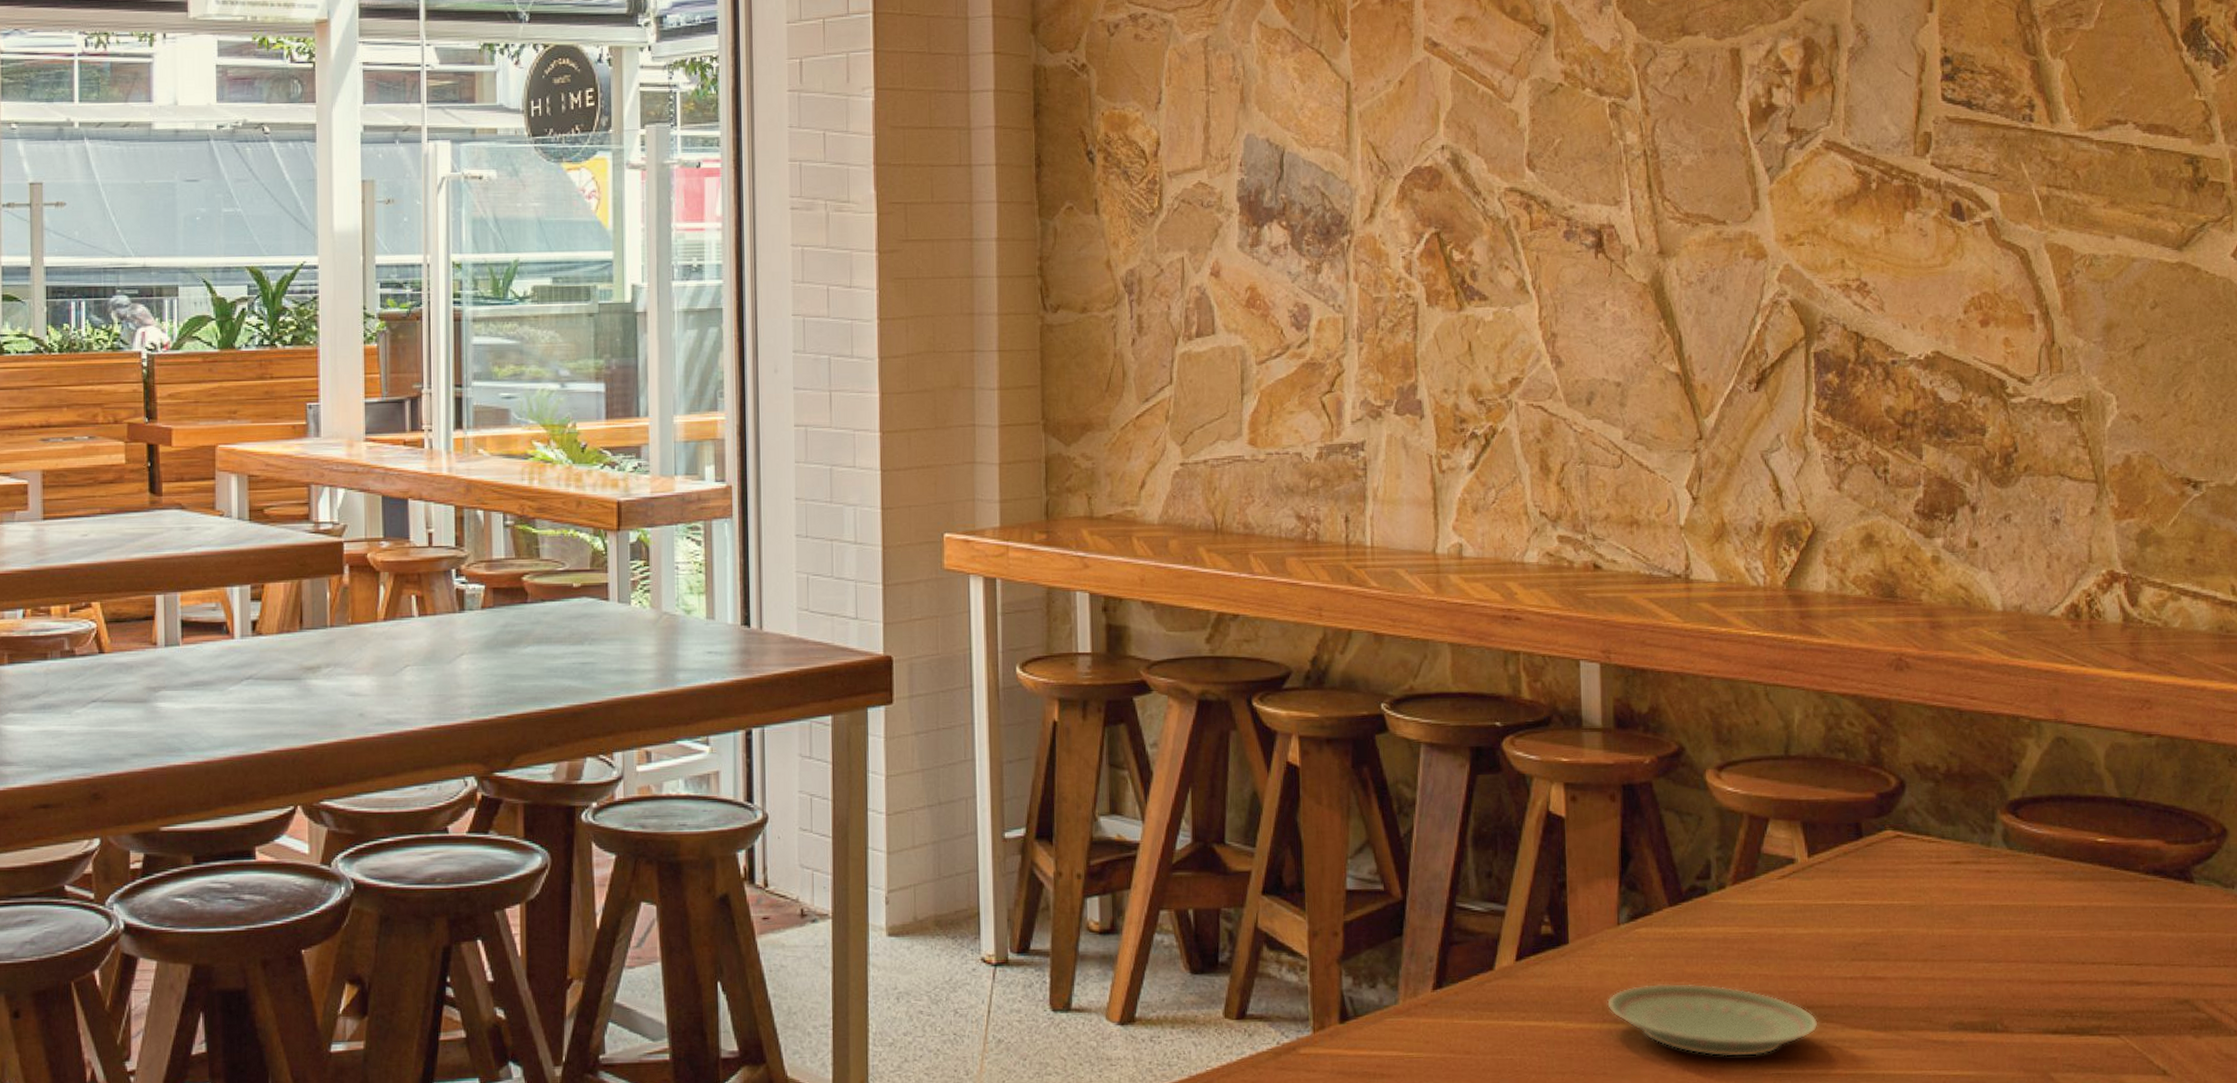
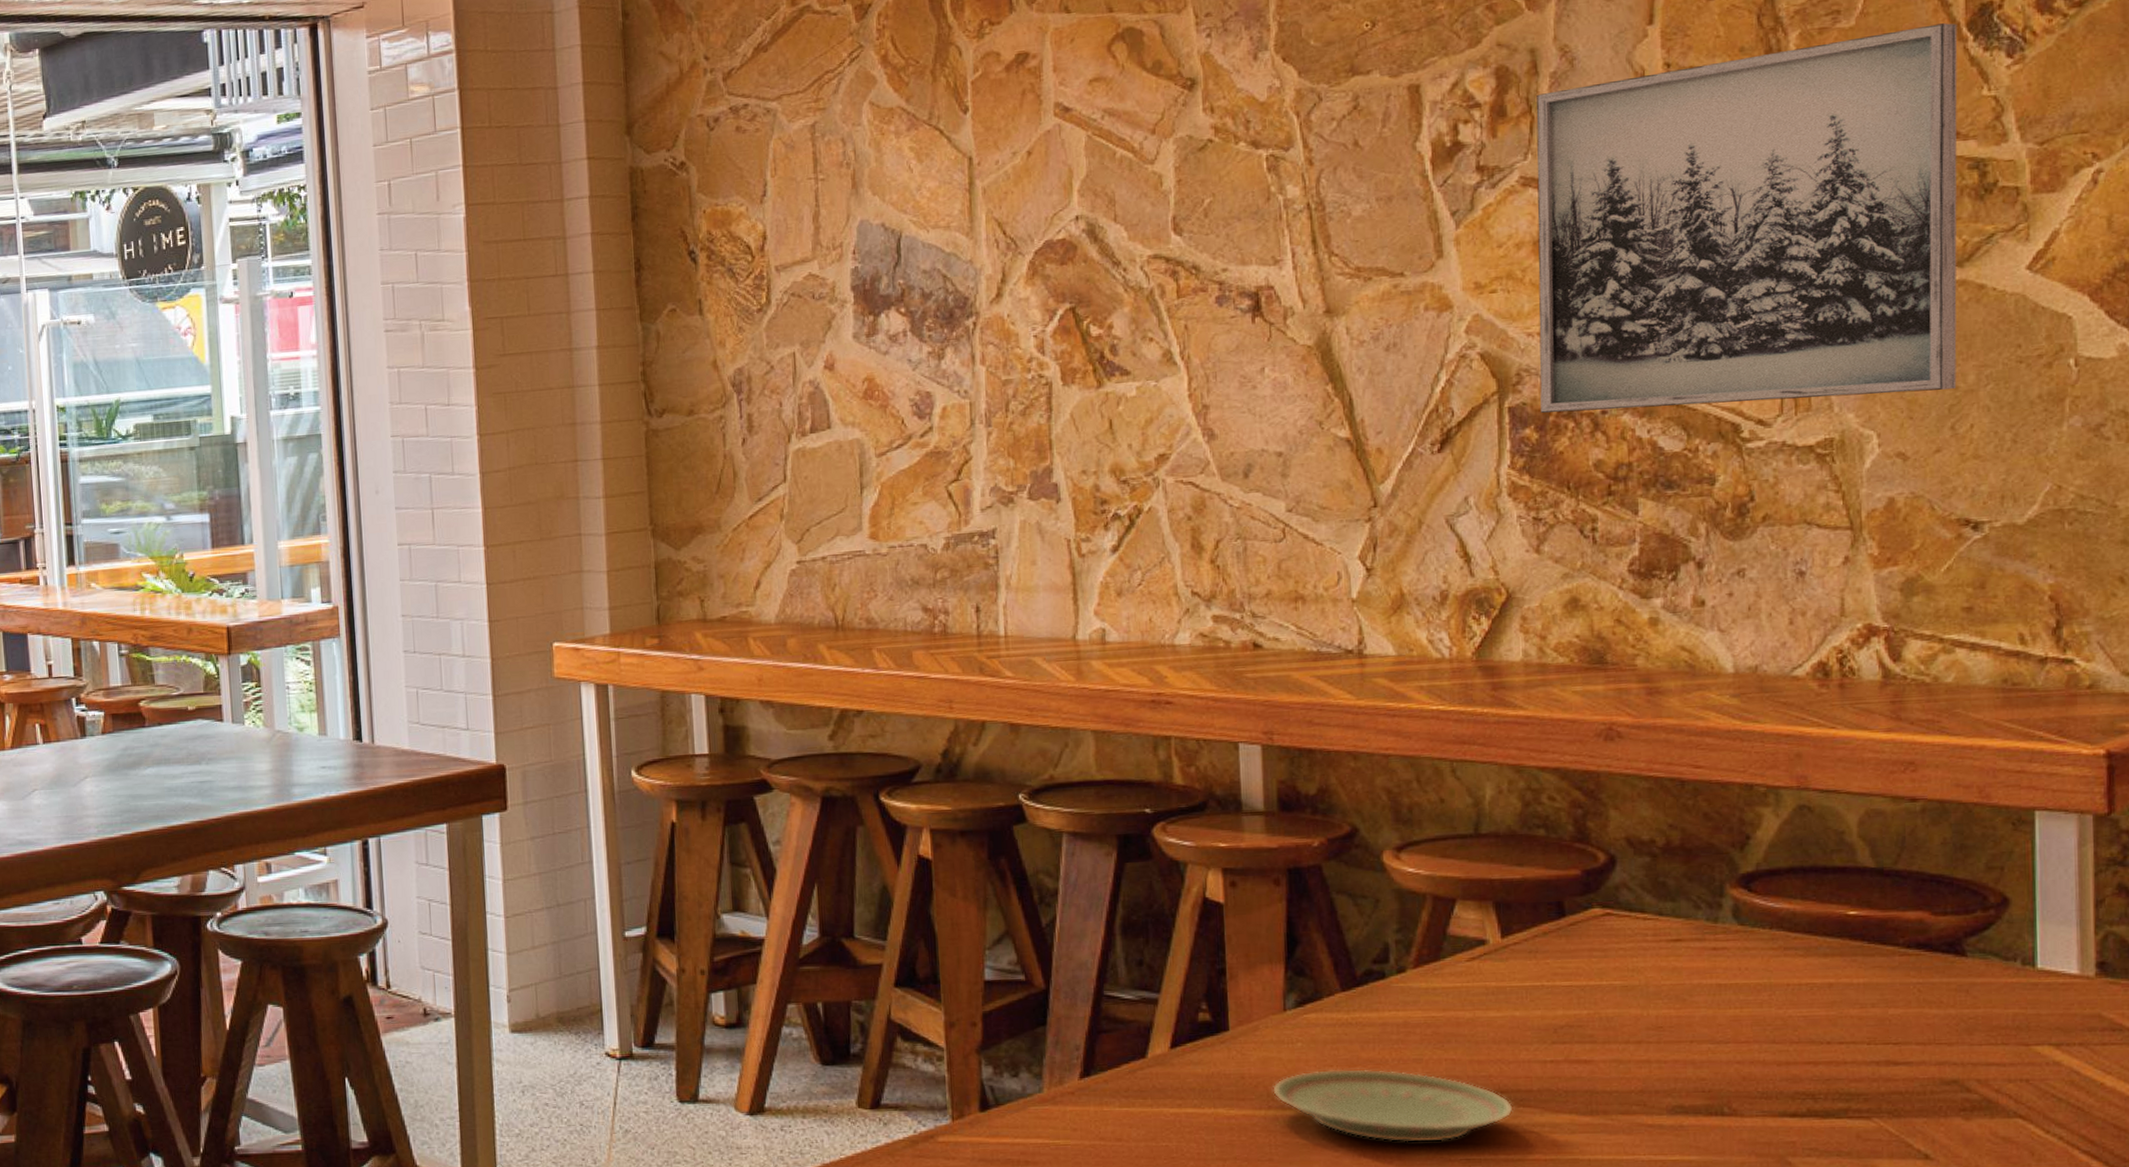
wall art: none [1837,33,2179,361] -> present [1536,23,1958,414]

